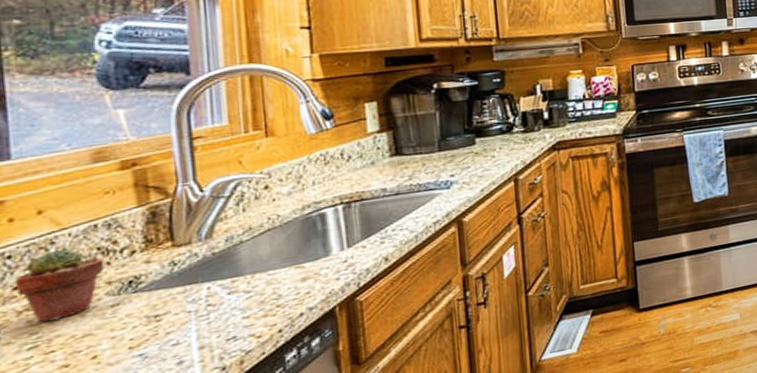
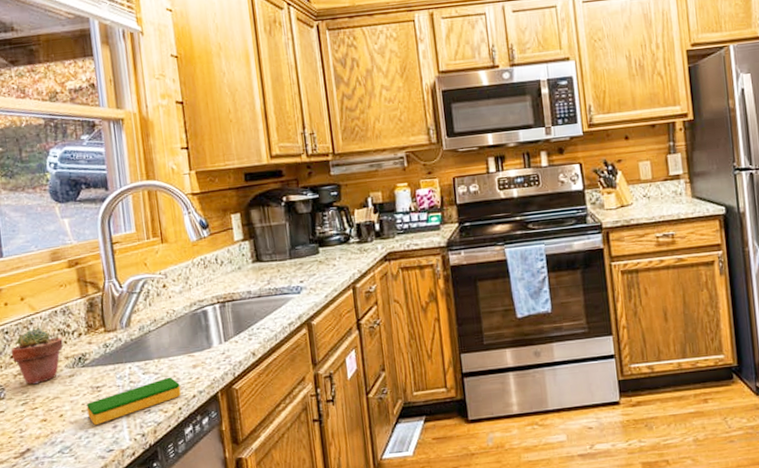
dish sponge: none [137,294,283,364] -> present [87,377,181,425]

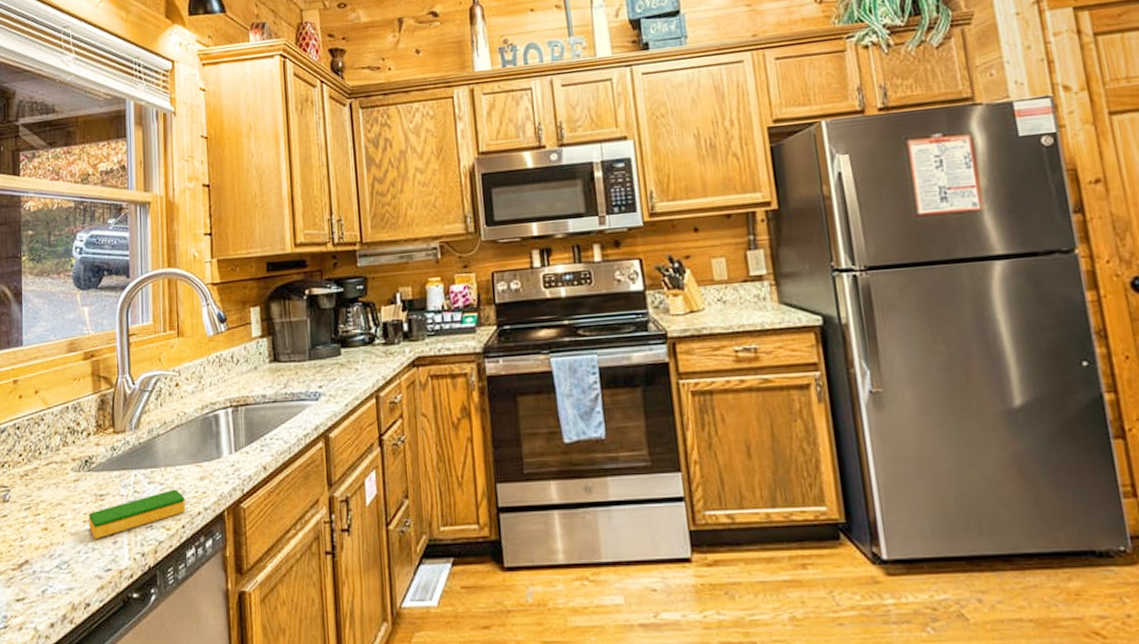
potted succulent: present [11,328,63,385] -> none [20,425,71,488]

